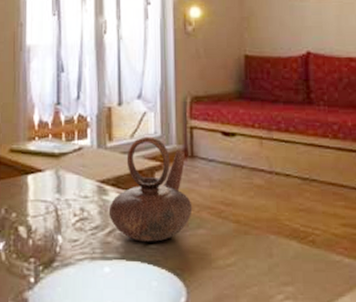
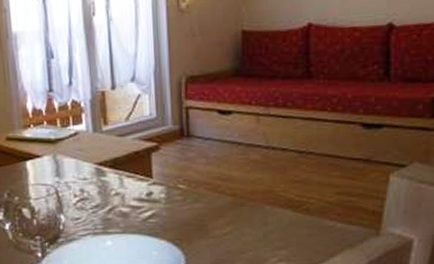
teapot: present [108,137,193,242] -> none [107,118,190,217]

